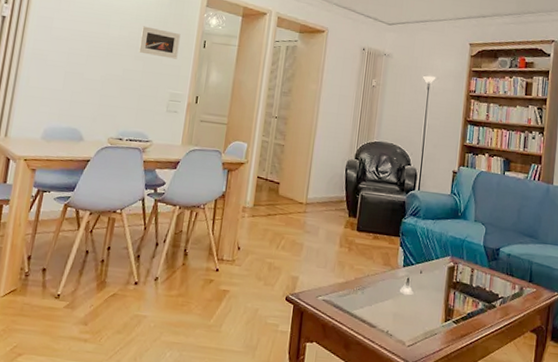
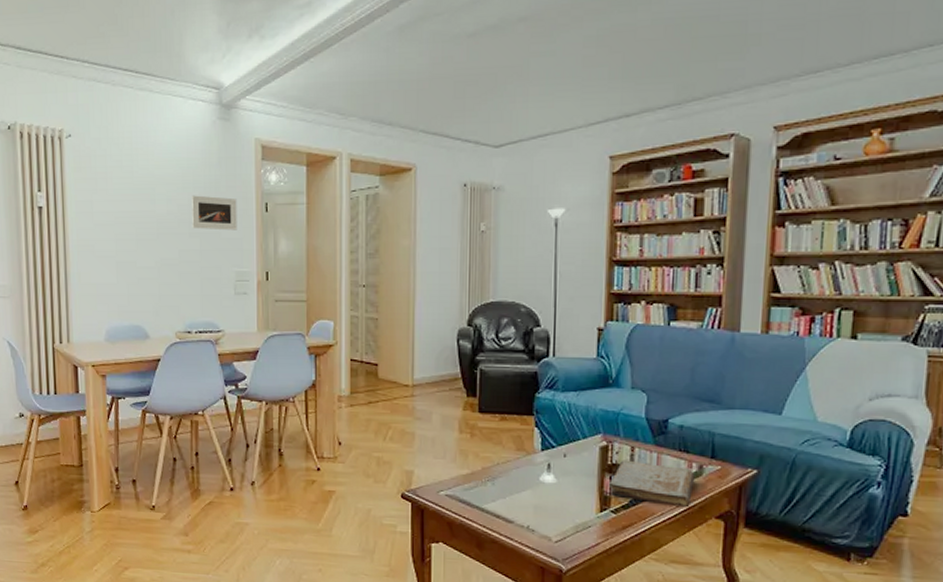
book: none [453,279,517,322] -> present [609,460,695,508]

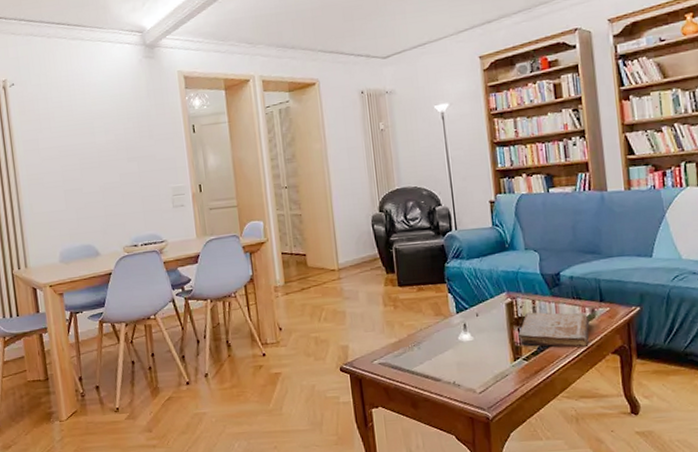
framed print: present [192,195,237,231] -> none [127,124,170,154]

